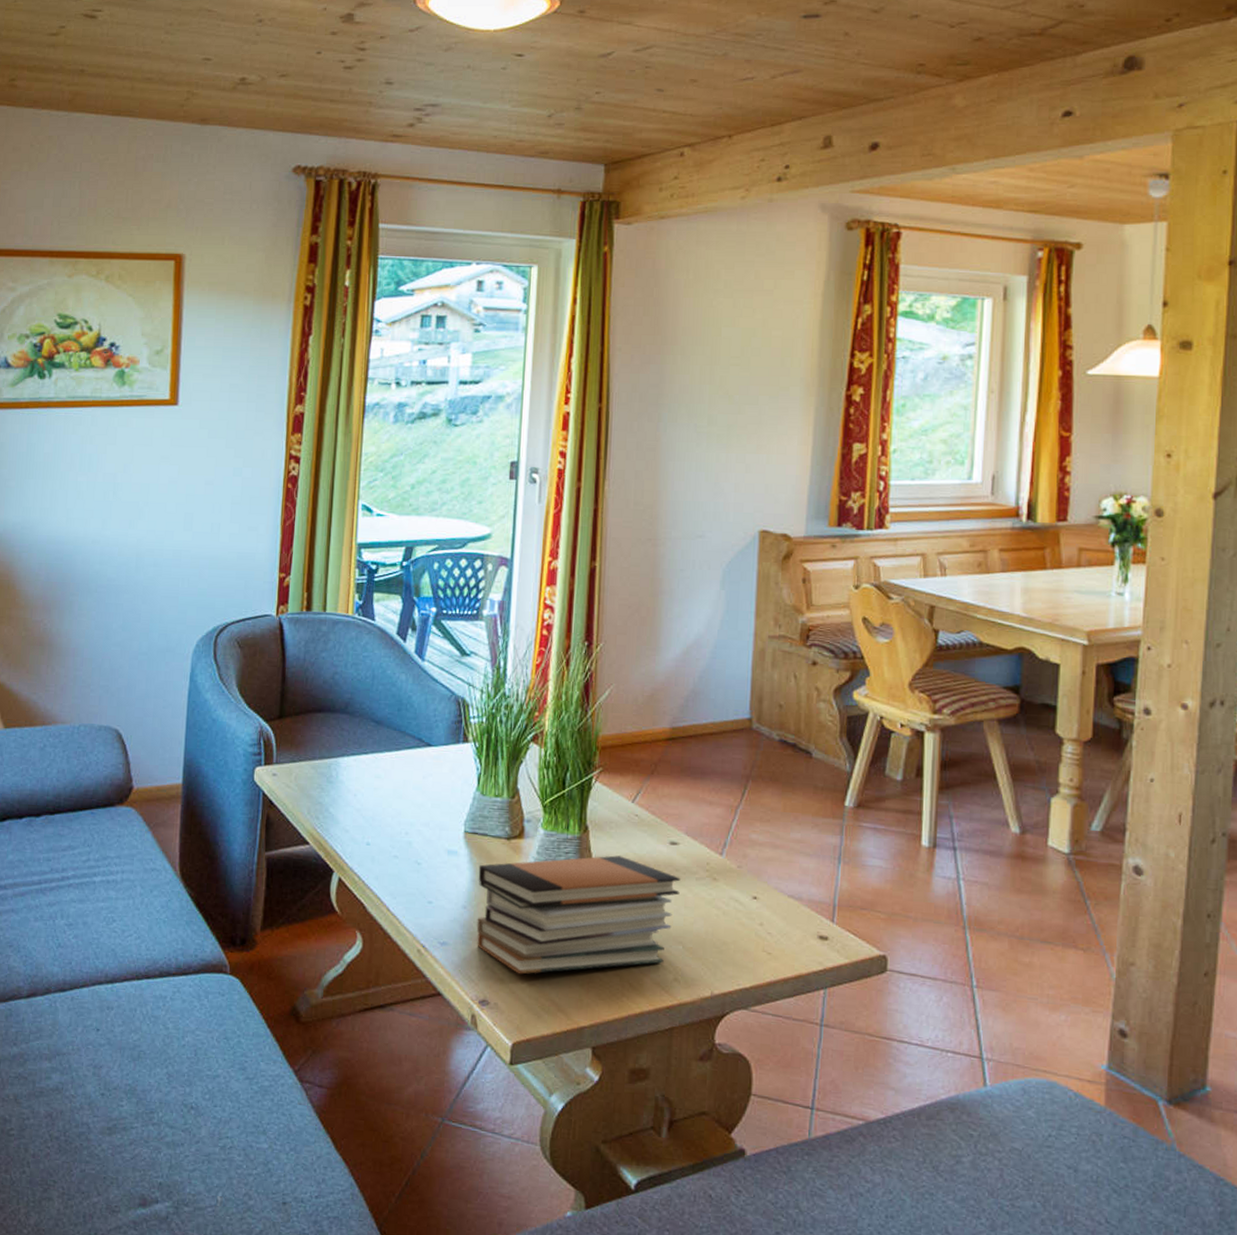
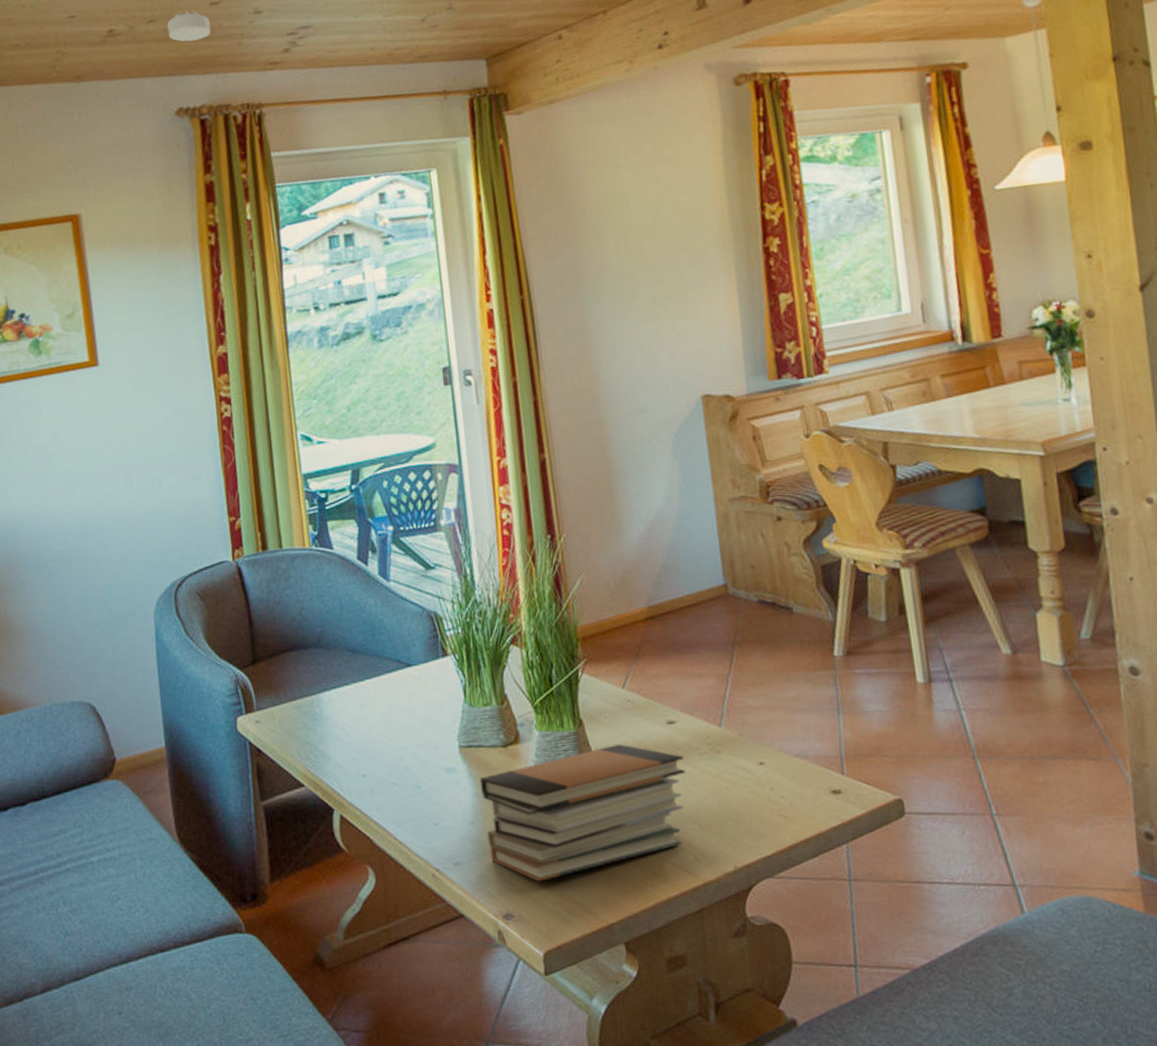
smoke detector: none [298,71,340,101] -> present [167,10,211,42]

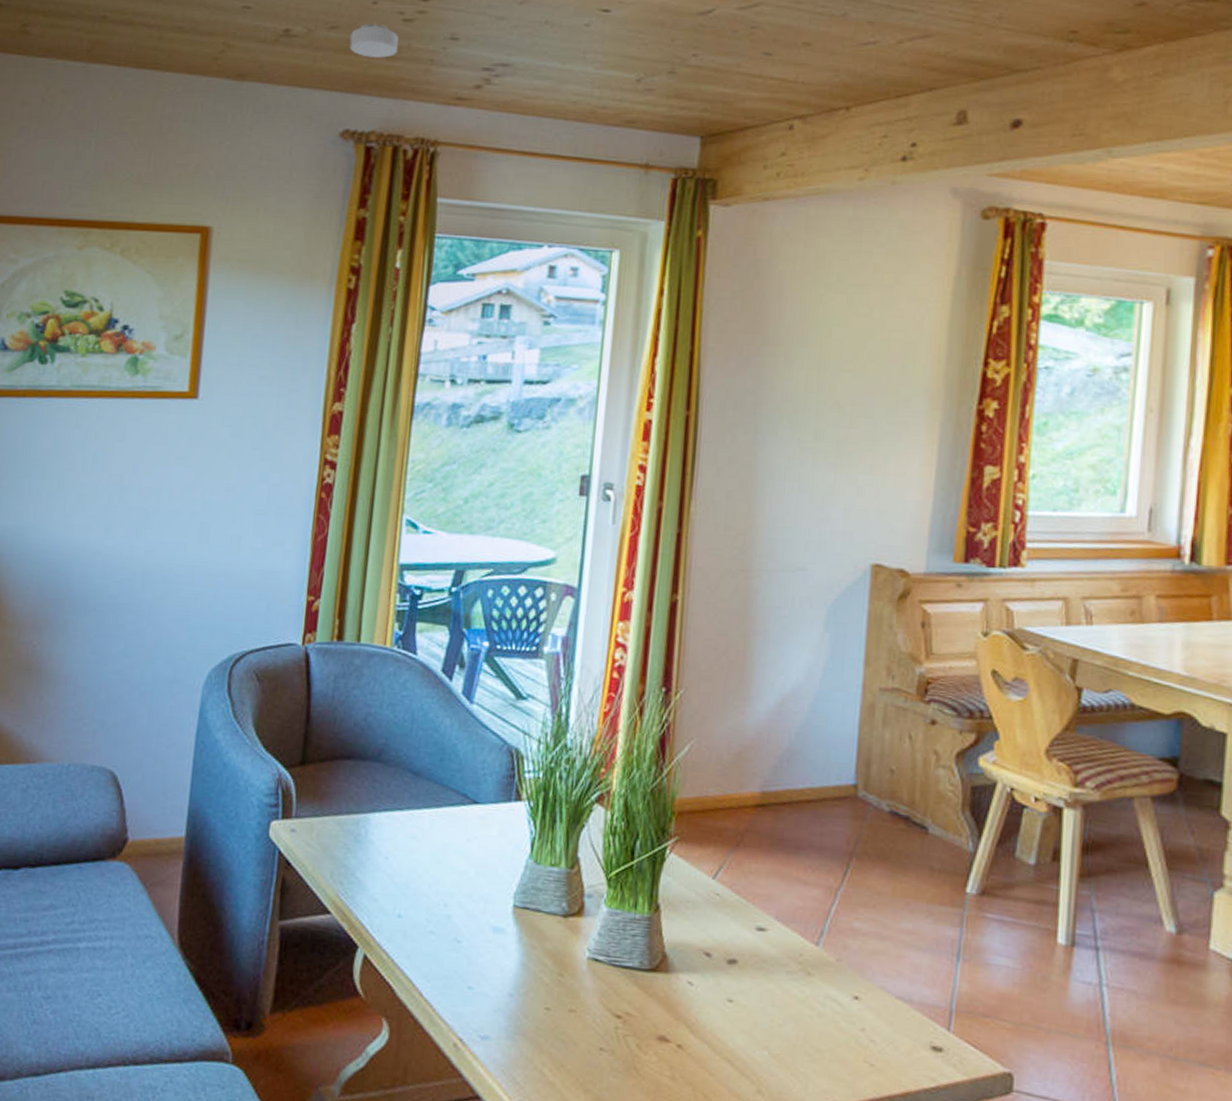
book stack: present [479,744,686,882] -> none [524,941,768,1078]

